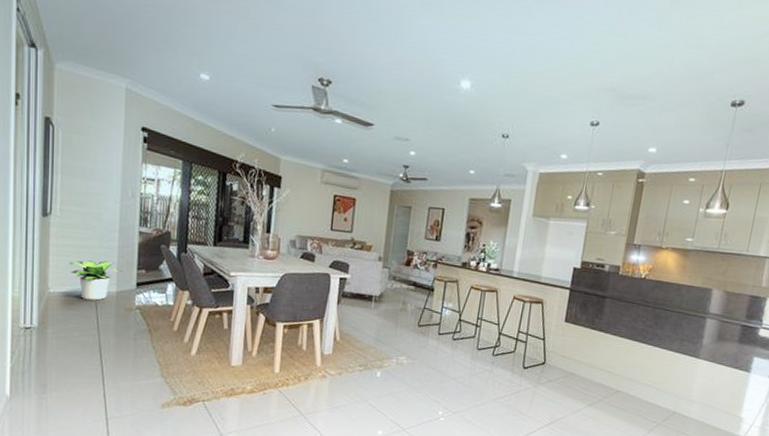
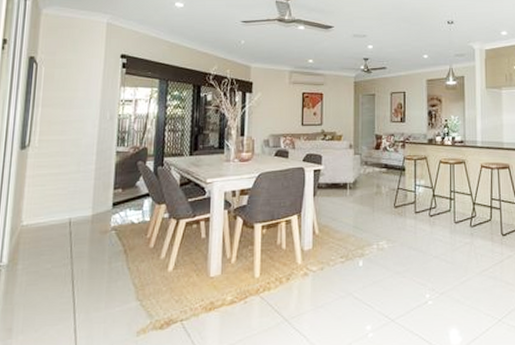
potted plant: present [68,260,123,300] -> none [44,185,99,227]

